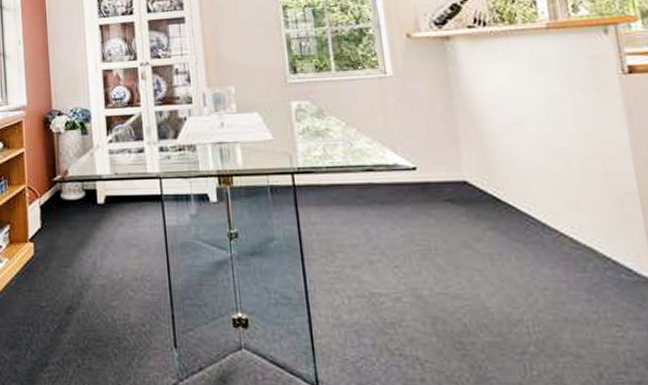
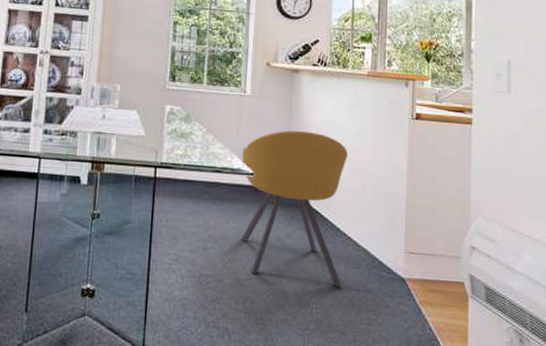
chair: none [395,109,565,298] -> present [240,130,348,287]

